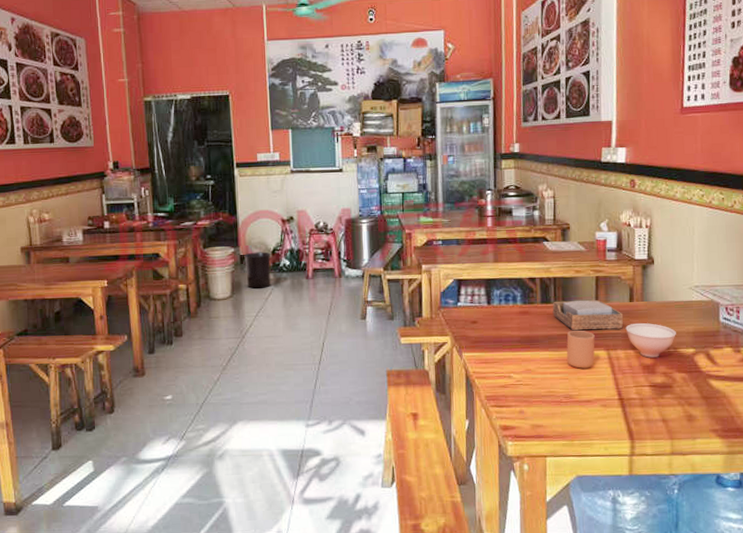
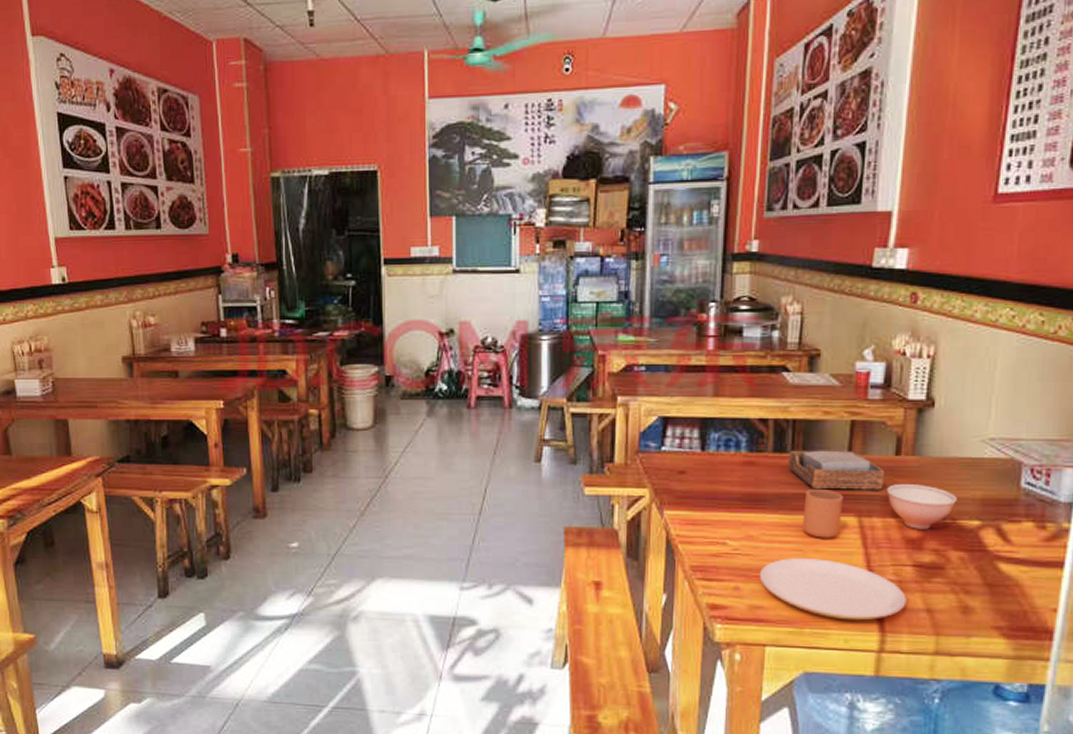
waste bin: present [244,252,271,289] -> none [390,372,424,418]
plate: none [537,384,647,432] -> present [759,558,906,621]

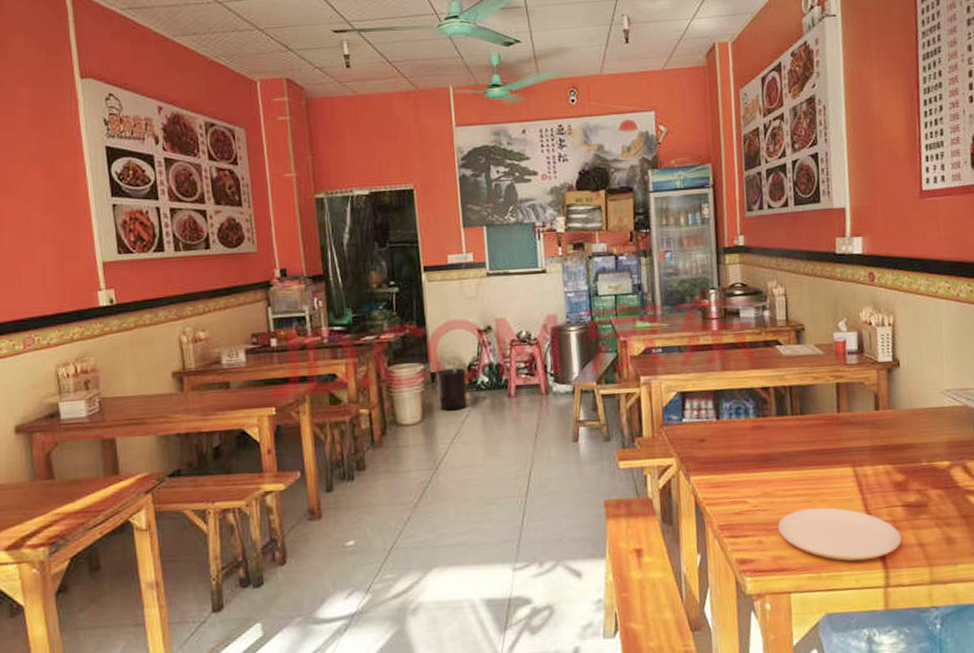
waste bin: none [390,372,424,418] -> present [435,367,467,411]
napkin holder: present [788,450,885,490] -> none [789,410,870,446]
cup: present [802,488,843,538] -> none [807,444,840,489]
bowl: present [886,484,957,529] -> none [872,434,929,474]

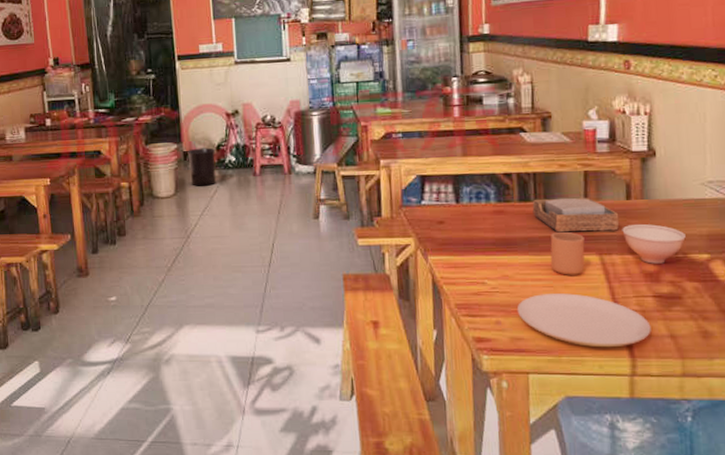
napkin holder: none [789,410,870,446] -> present [532,197,620,233]
cup: none [807,444,840,489] -> present [550,231,585,275]
bowl: none [872,434,929,474] -> present [622,224,686,264]

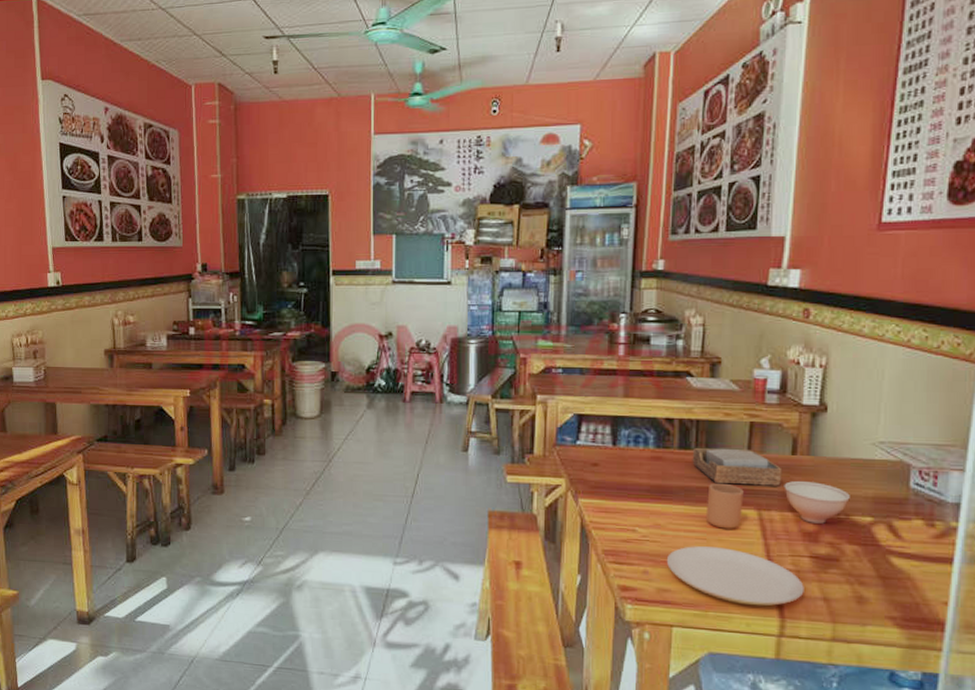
waste bin: present [187,147,216,186] -> none [336,369,366,409]

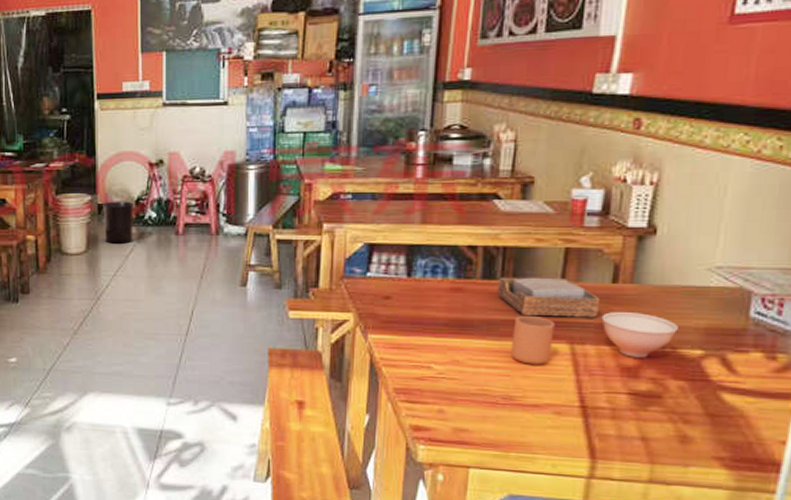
waste bin: none [336,369,366,409] -> present [103,201,135,244]
plate: present [666,546,804,607] -> none [464,383,620,447]

